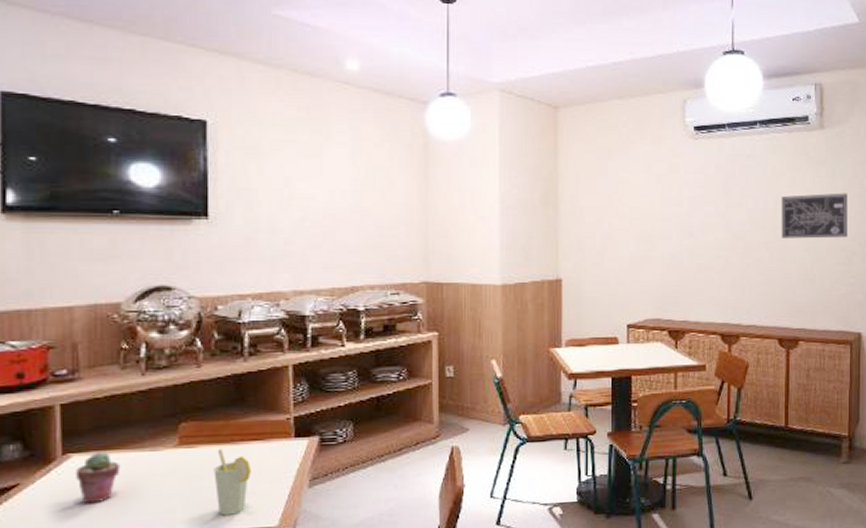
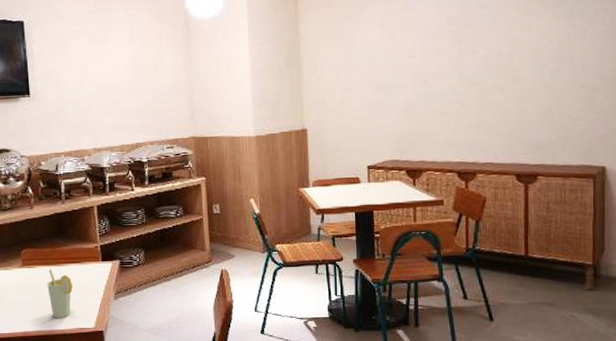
wall art: present [781,193,848,239] -> none [516,31,588,81]

